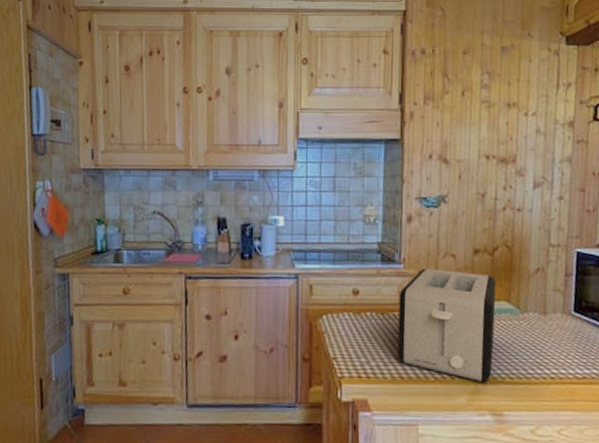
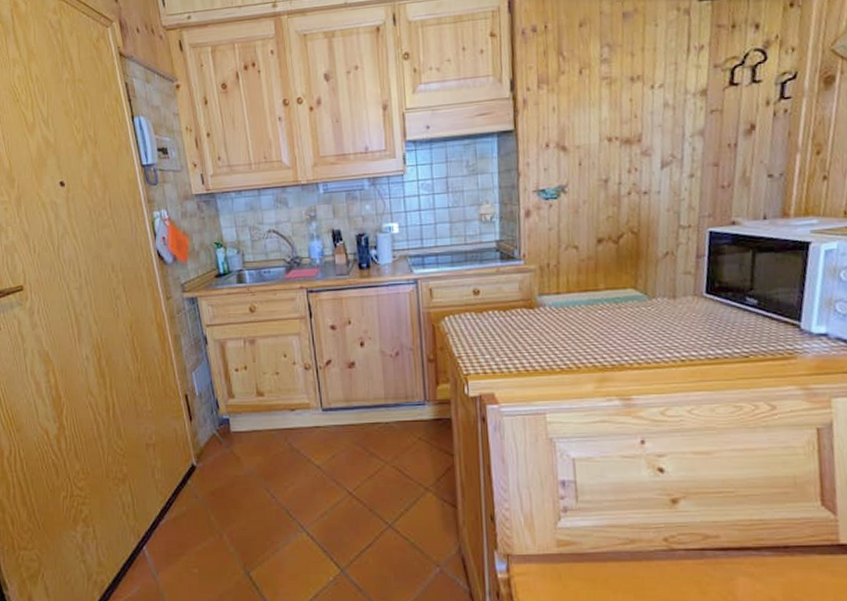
toaster: present [398,268,496,382] -> none [520,262,622,369]

